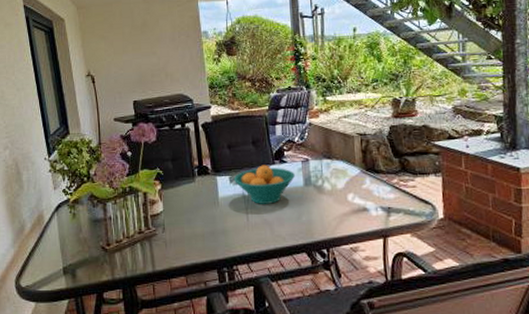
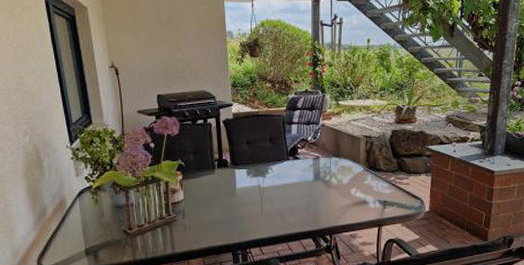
fruit bowl: present [233,165,295,204] -> none [250,160,306,195]

